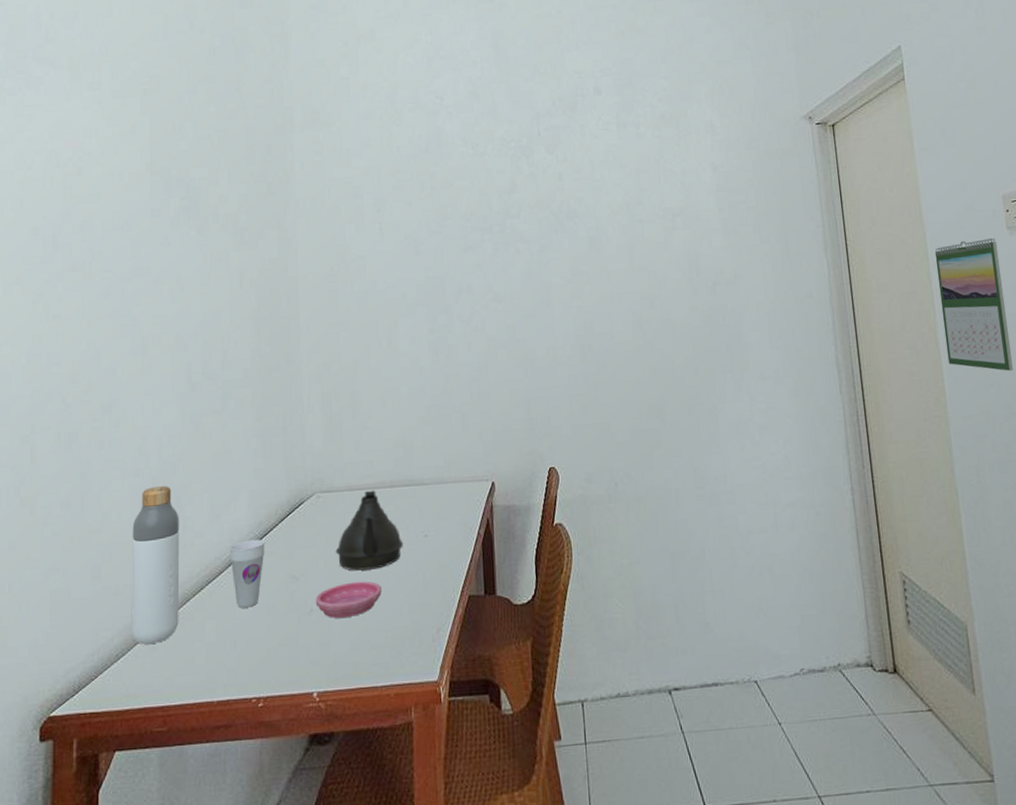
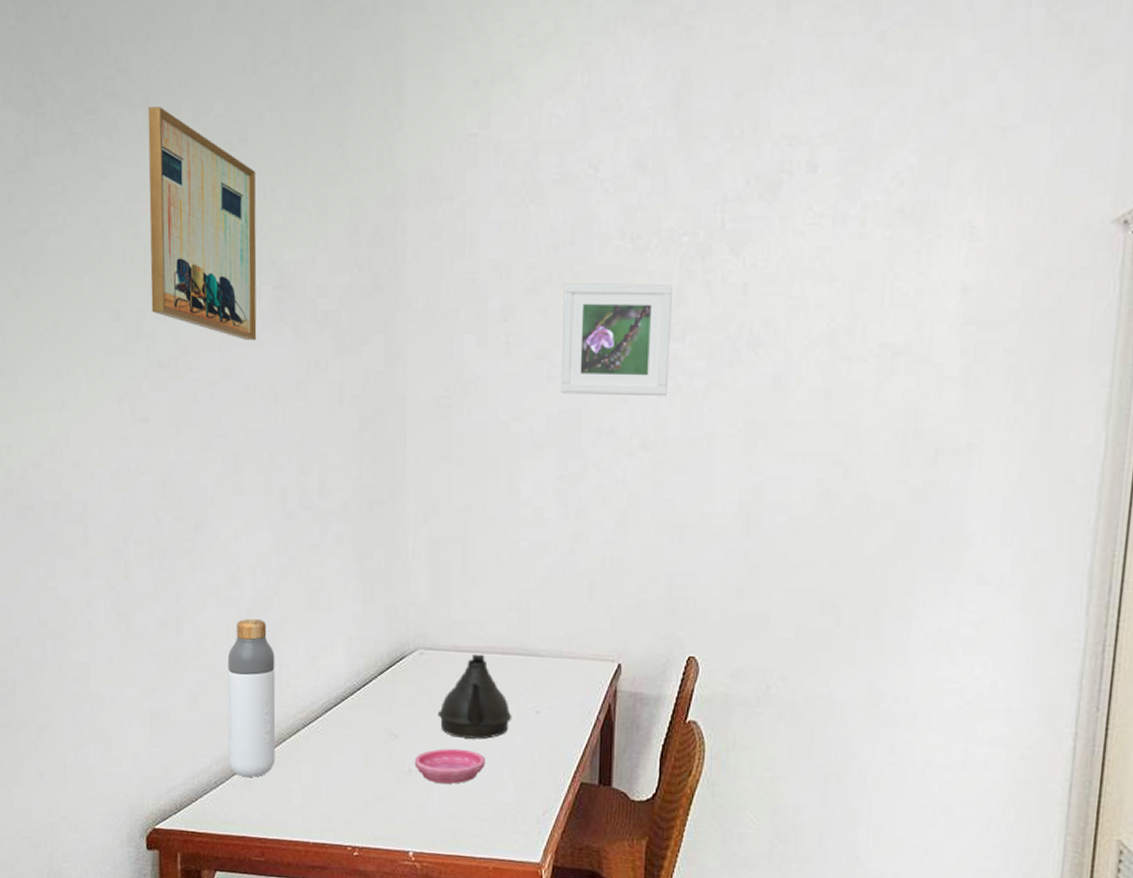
wall art: none [69,66,166,243] -> present [147,107,257,341]
cup: present [229,539,265,608] -> none [326,688,363,757]
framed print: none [423,177,511,265] -> present [560,283,672,397]

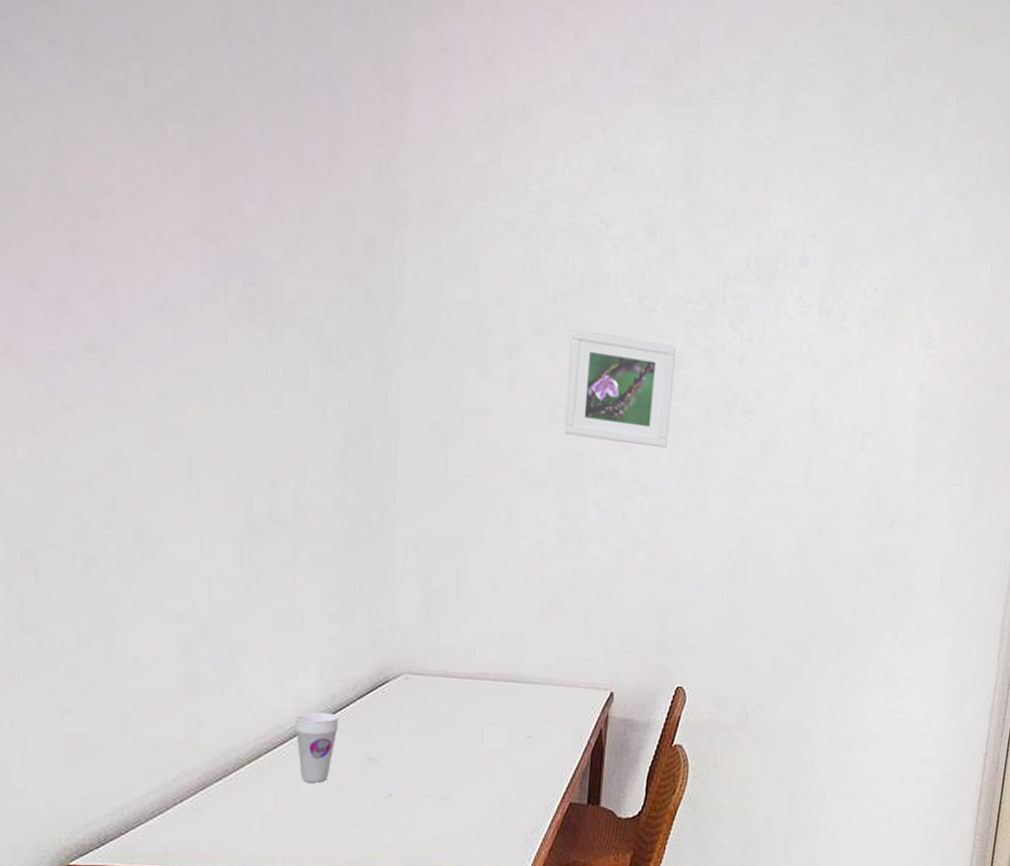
wall art: present [147,107,257,341] -> none [81,53,225,339]
bottle: present [227,619,276,778] -> none [171,636,233,806]
cup: none [326,688,363,757] -> present [295,712,339,783]
saucer: present [414,748,485,784] -> none [395,772,473,808]
teapot: present [437,653,512,739] -> none [422,679,503,763]

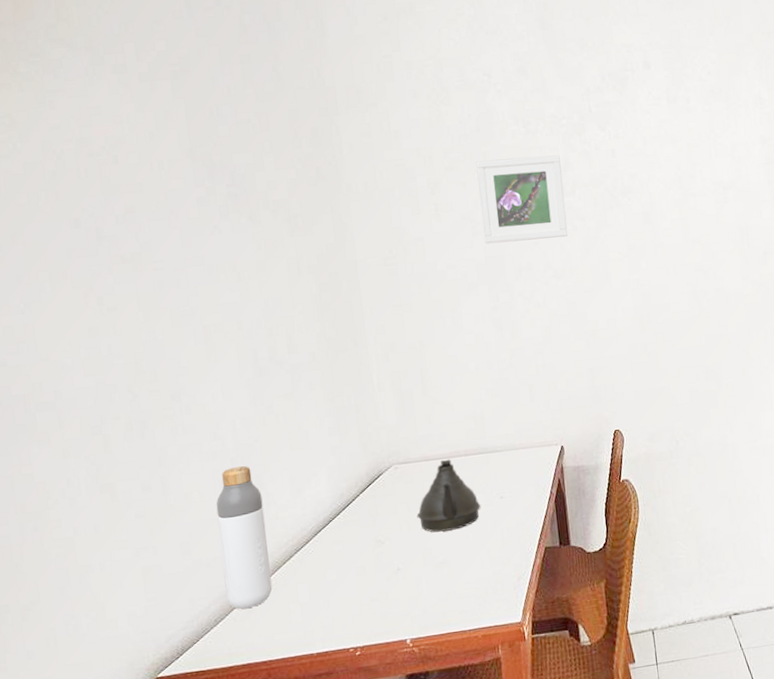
bottle: none [171,636,233,806] -> present [216,466,273,609]
cup: present [295,712,339,783] -> none [314,509,349,572]
teapot: none [422,679,503,763] -> present [416,459,481,532]

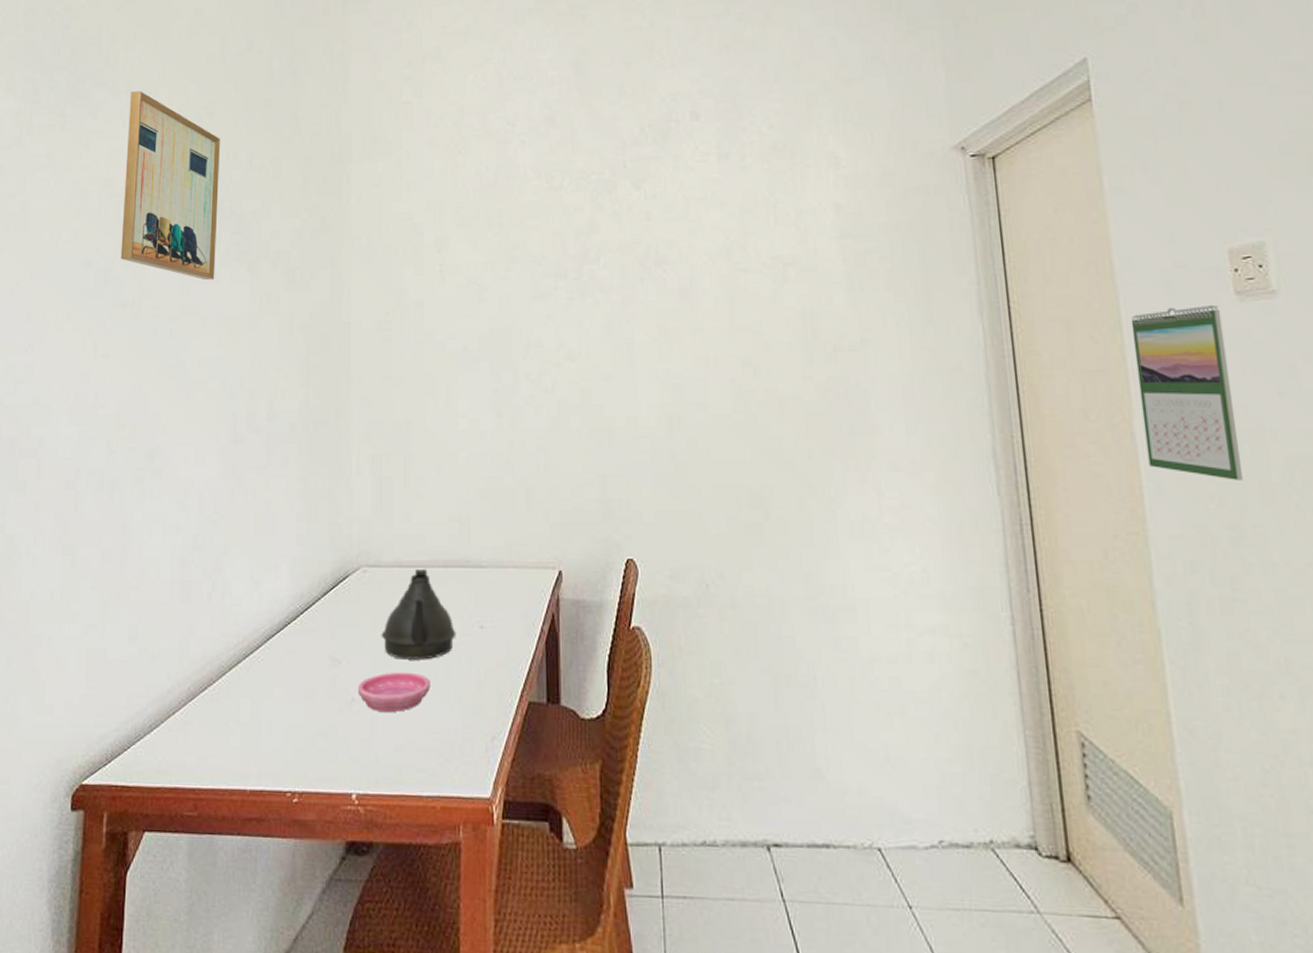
wall art: none [92,47,216,232] -> present [120,91,220,281]
bottle: present [216,466,273,609] -> none [165,545,218,719]
saucer: none [401,540,464,575] -> present [357,672,430,713]
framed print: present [476,155,568,244] -> none [490,215,588,314]

